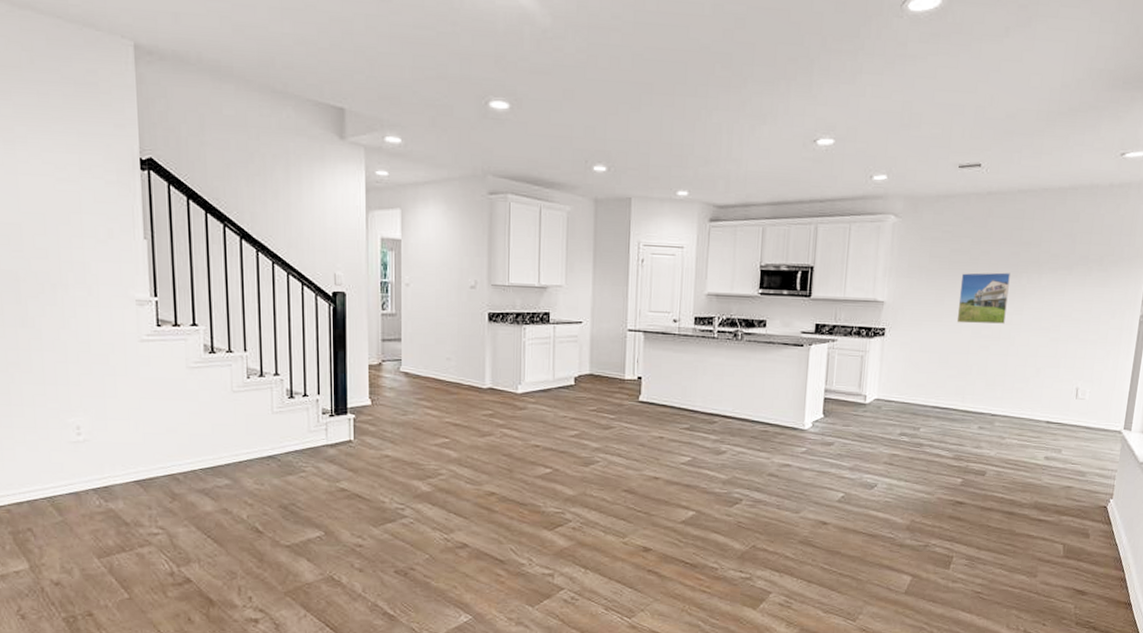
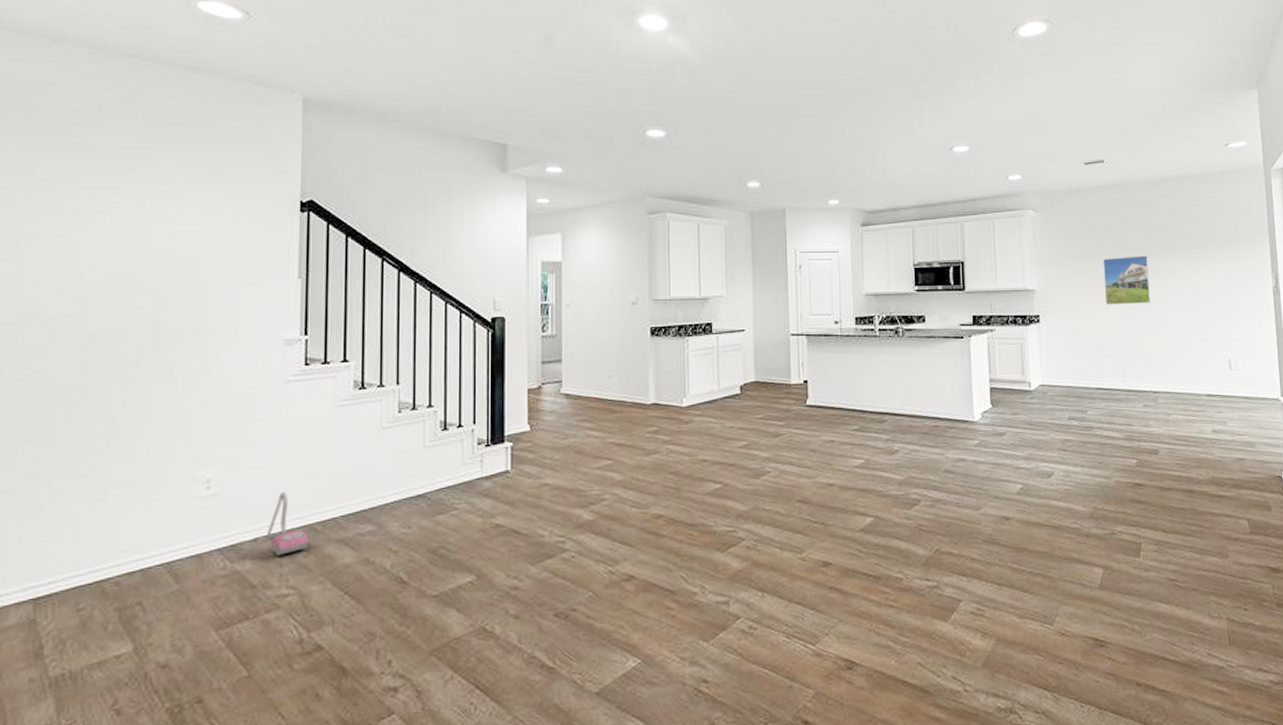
vacuum cleaner: none [124,443,173,499] -> present [254,492,309,556]

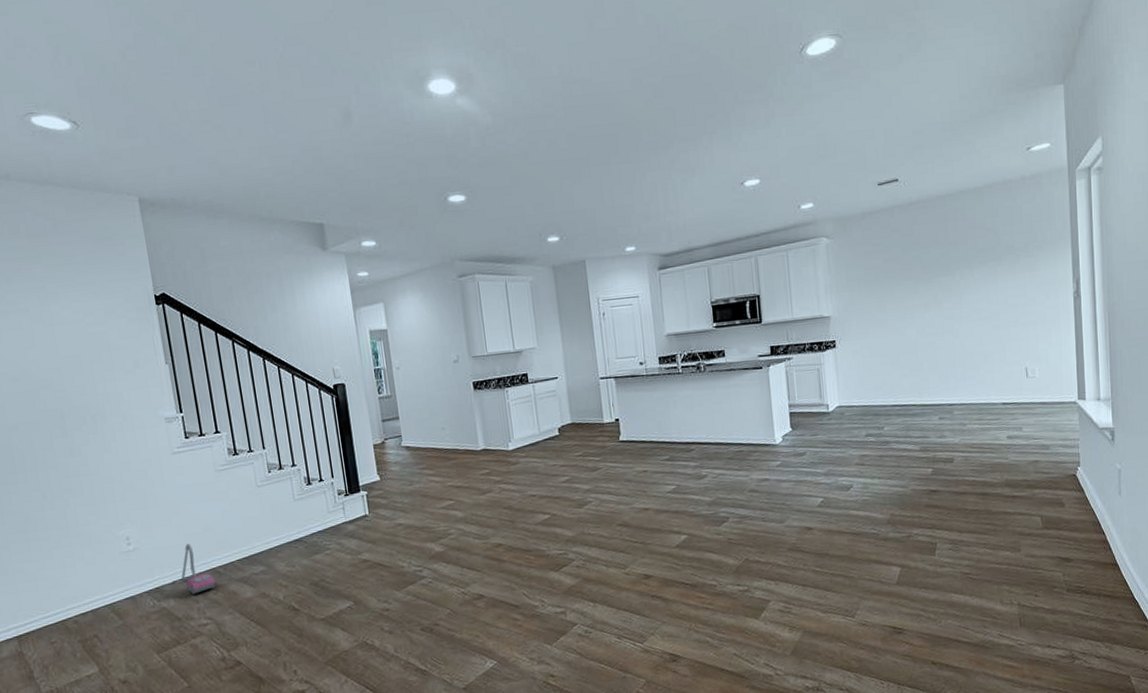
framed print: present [1102,255,1150,305] -> none [898,272,946,325]

